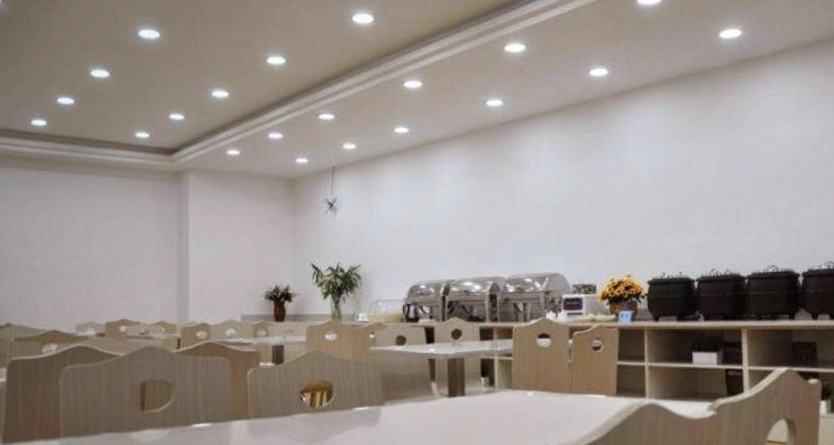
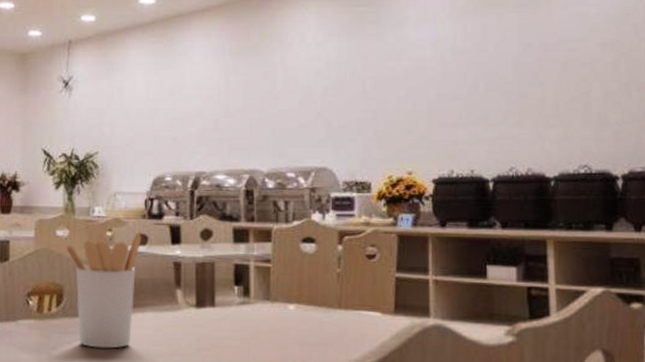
utensil holder: none [333,334,401,436] -> present [65,232,142,349]

